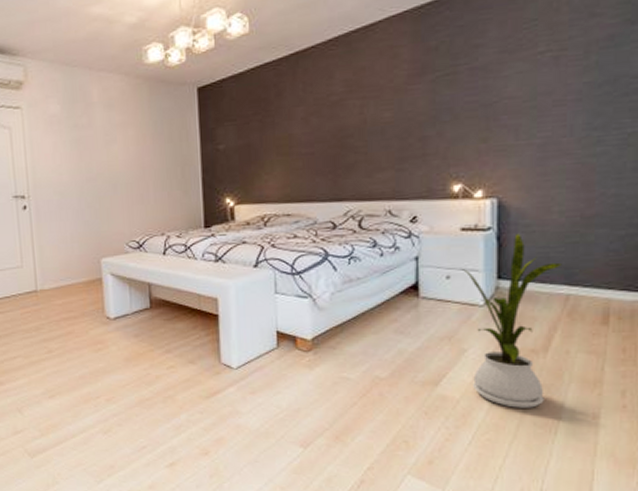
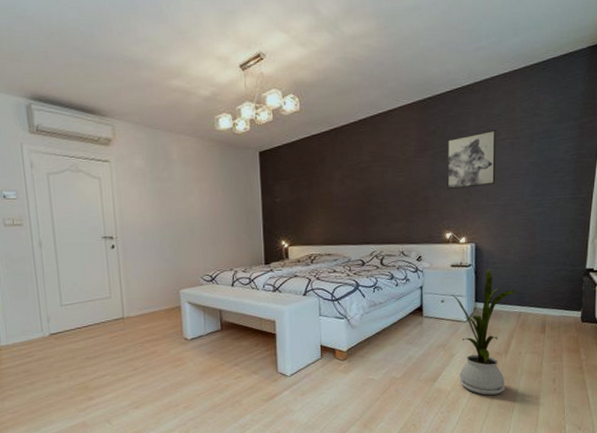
wall art: none [455,40,530,126] -> present [447,130,496,190]

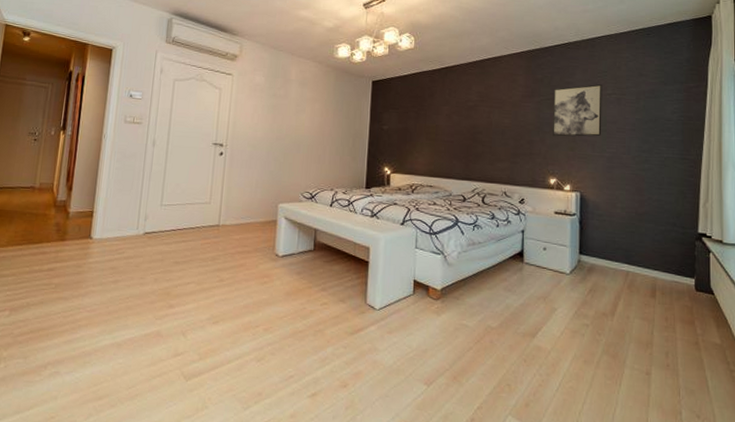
house plant: present [450,269,517,395] -> none [553,220,624,362]

